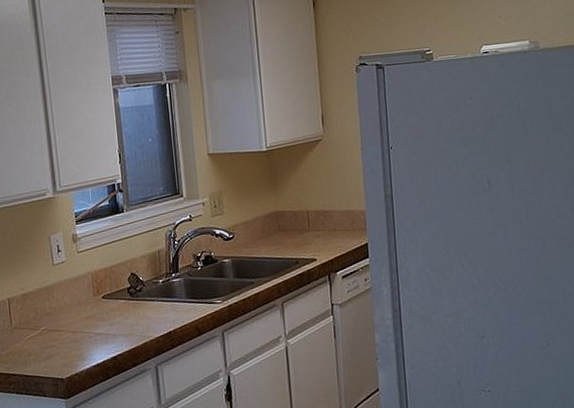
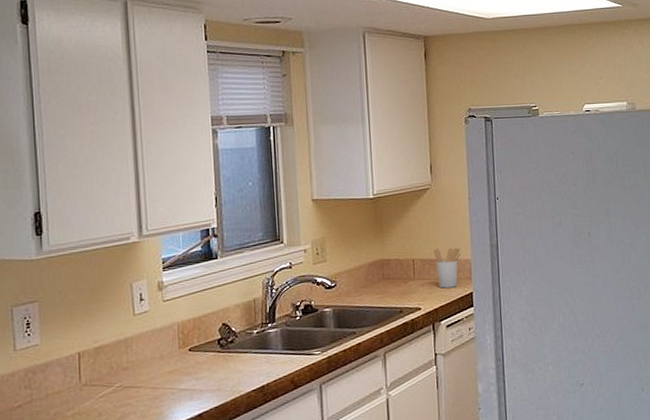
utensil holder: none [327,198,355,240] -> present [433,247,461,289]

